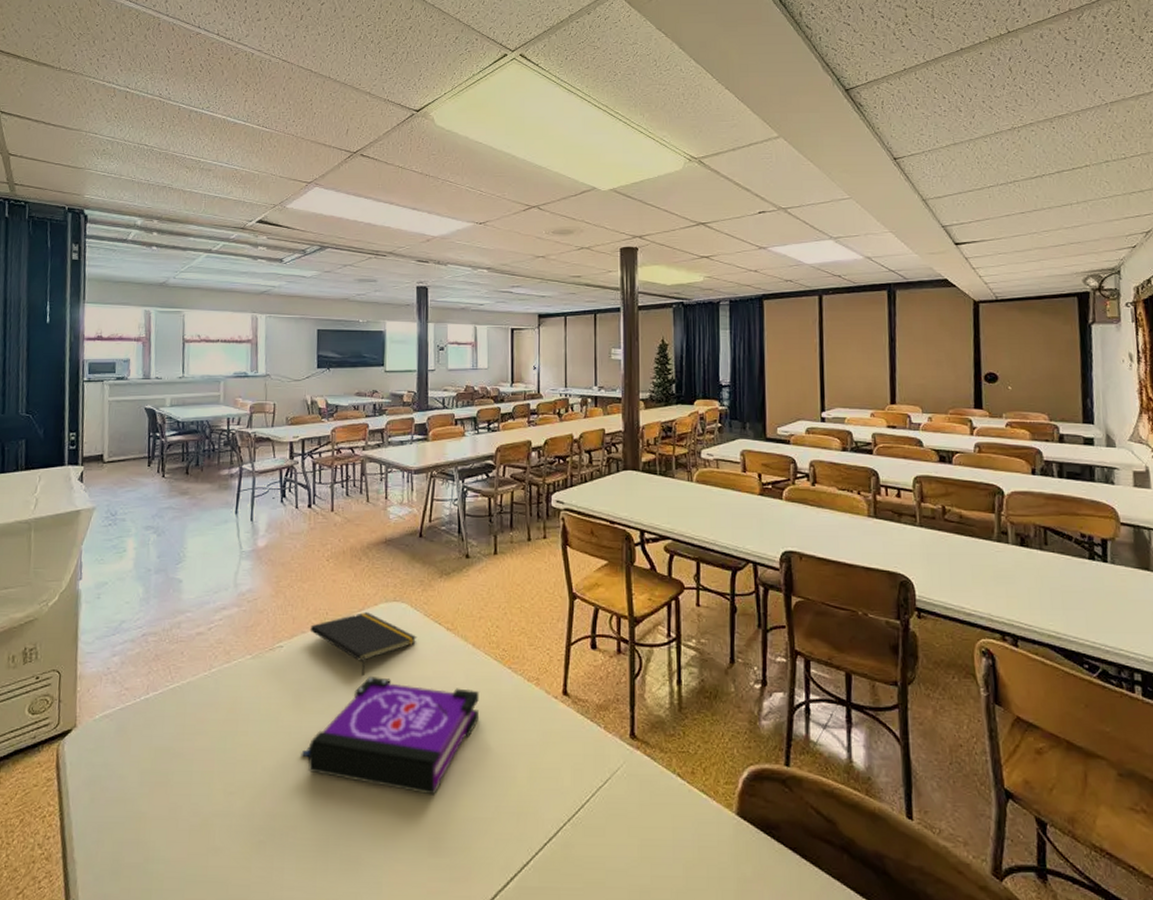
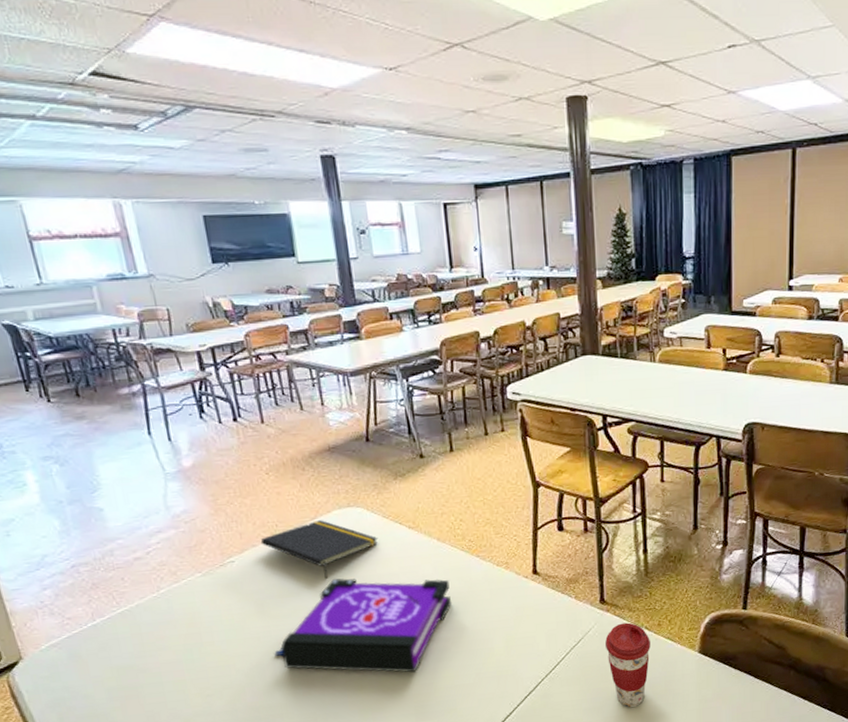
coffee cup: none [634,765,683,875] -> present [605,622,651,707]

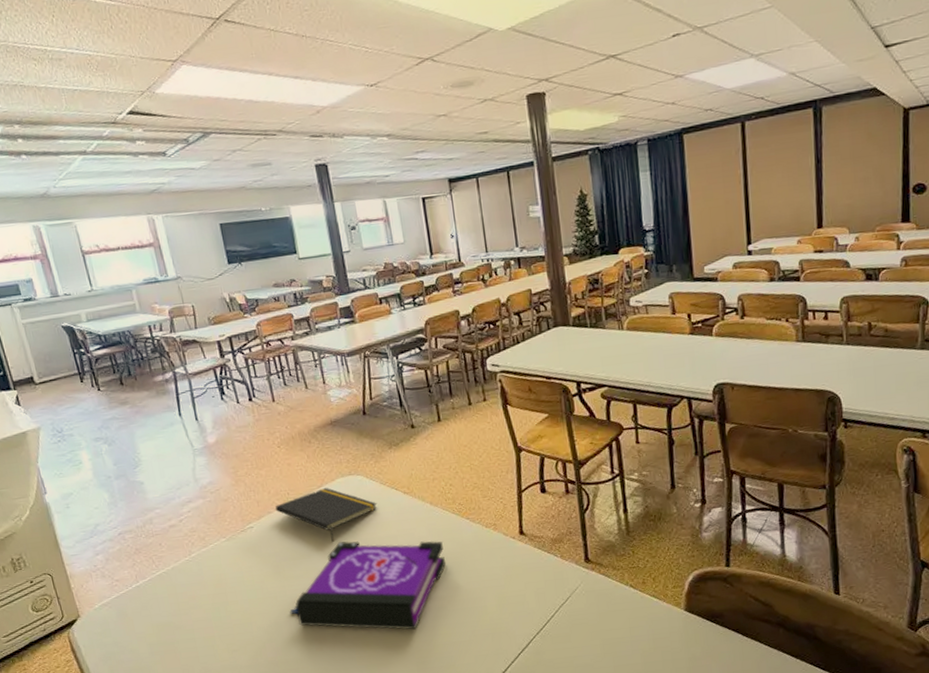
coffee cup: present [605,622,651,707] -> none [592,580,637,665]

